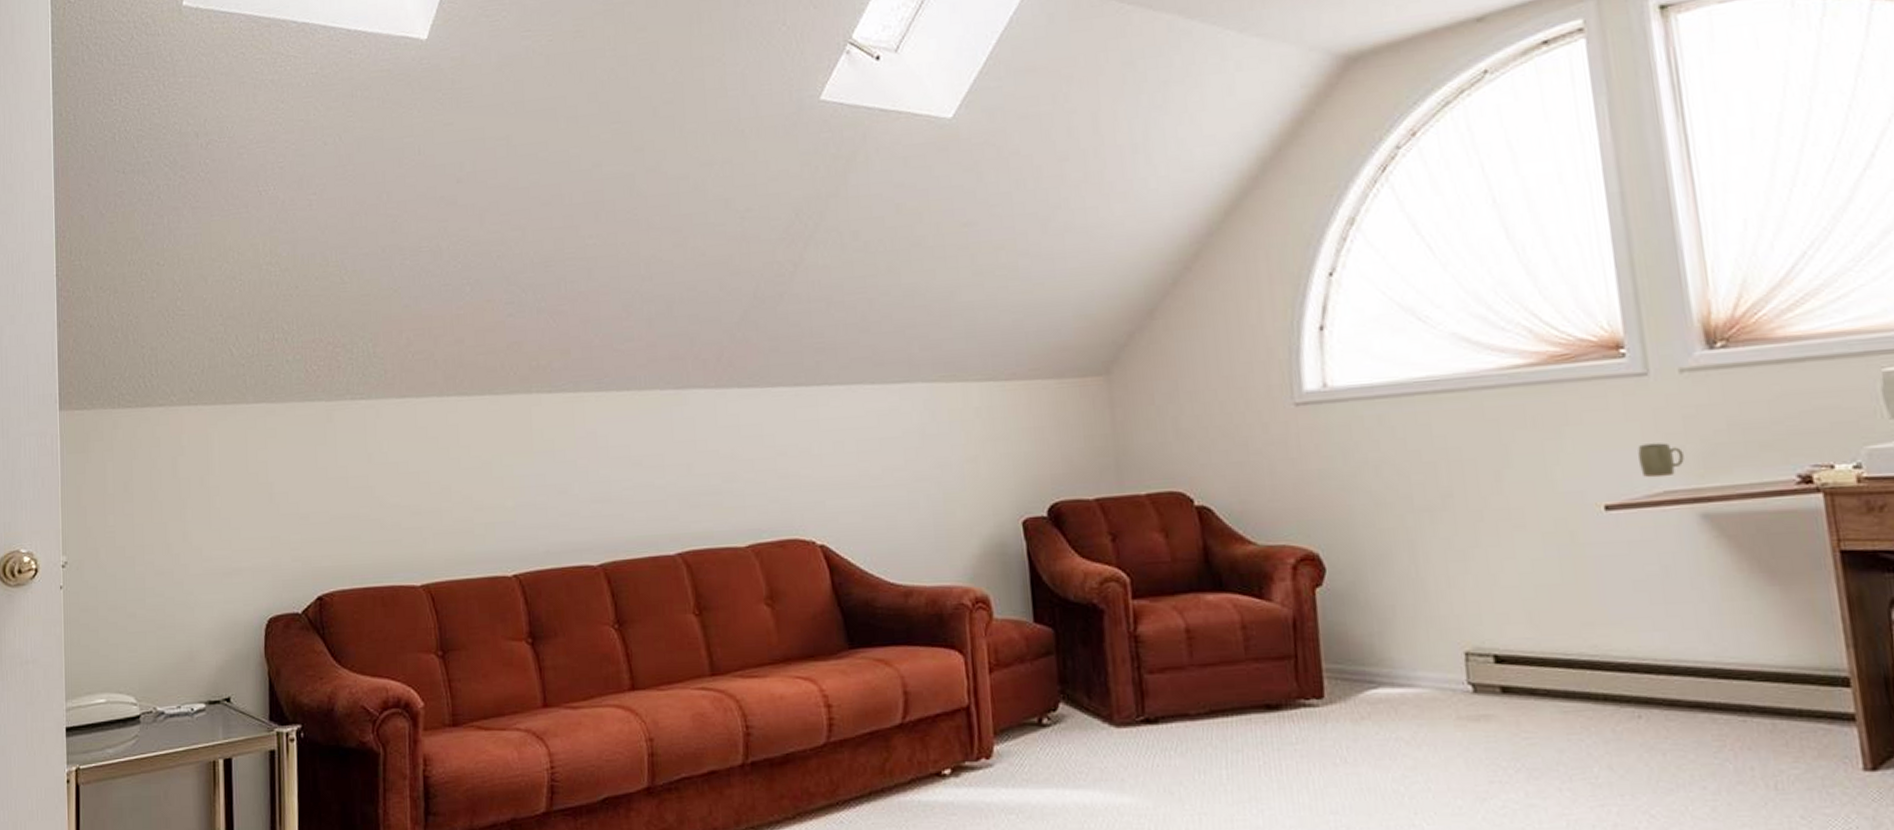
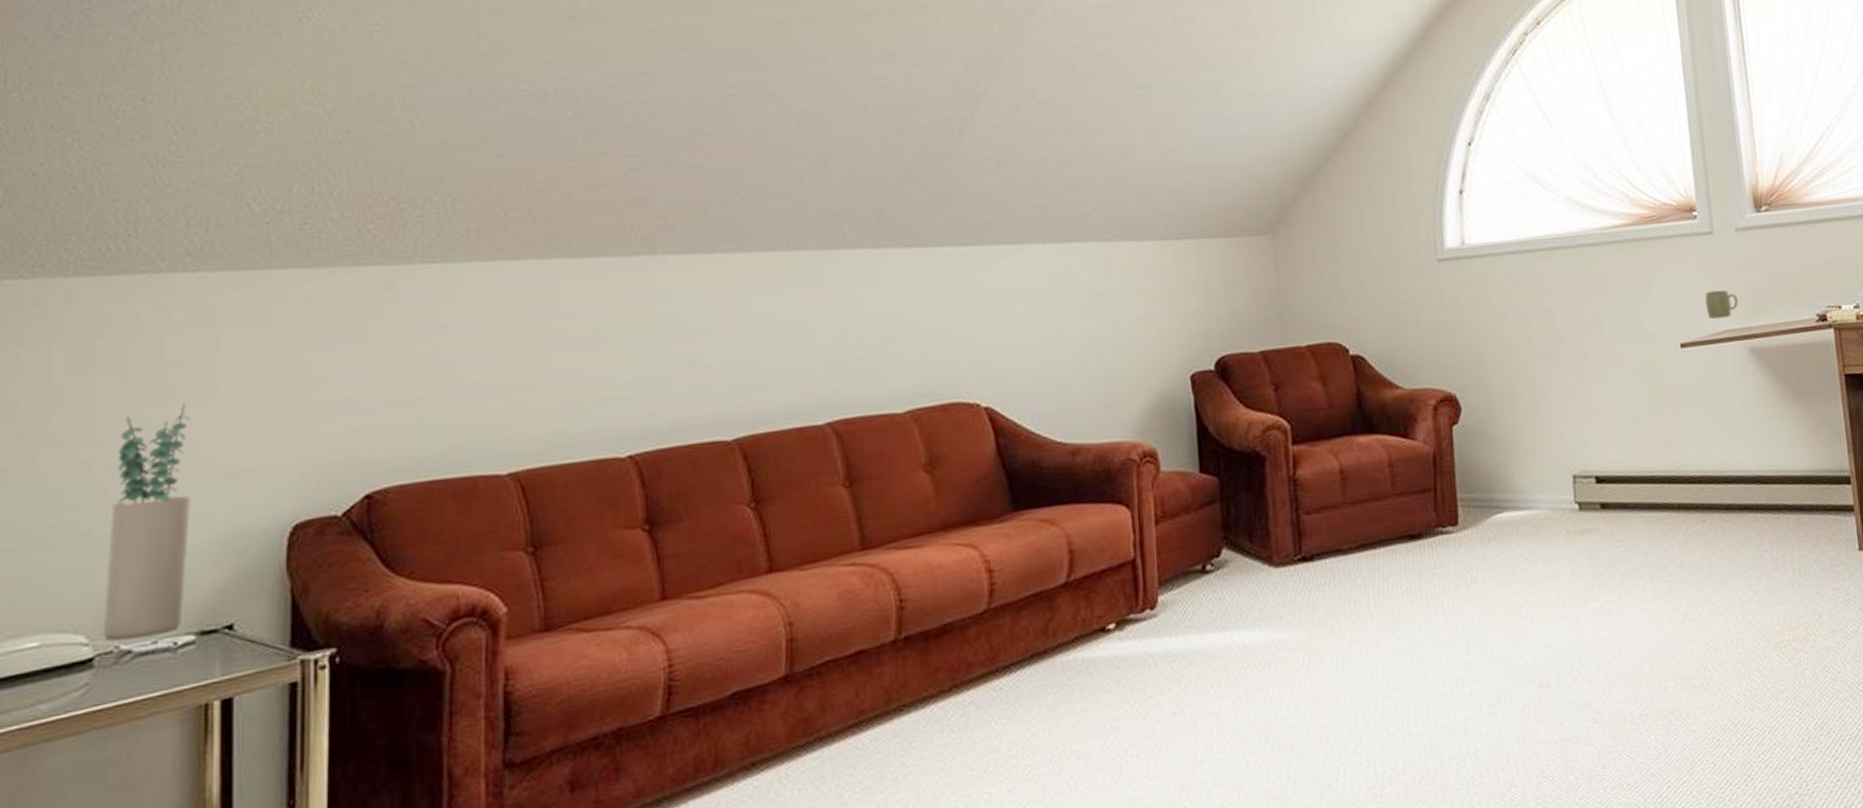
vase: none [145,513,199,704] -> present [102,403,190,642]

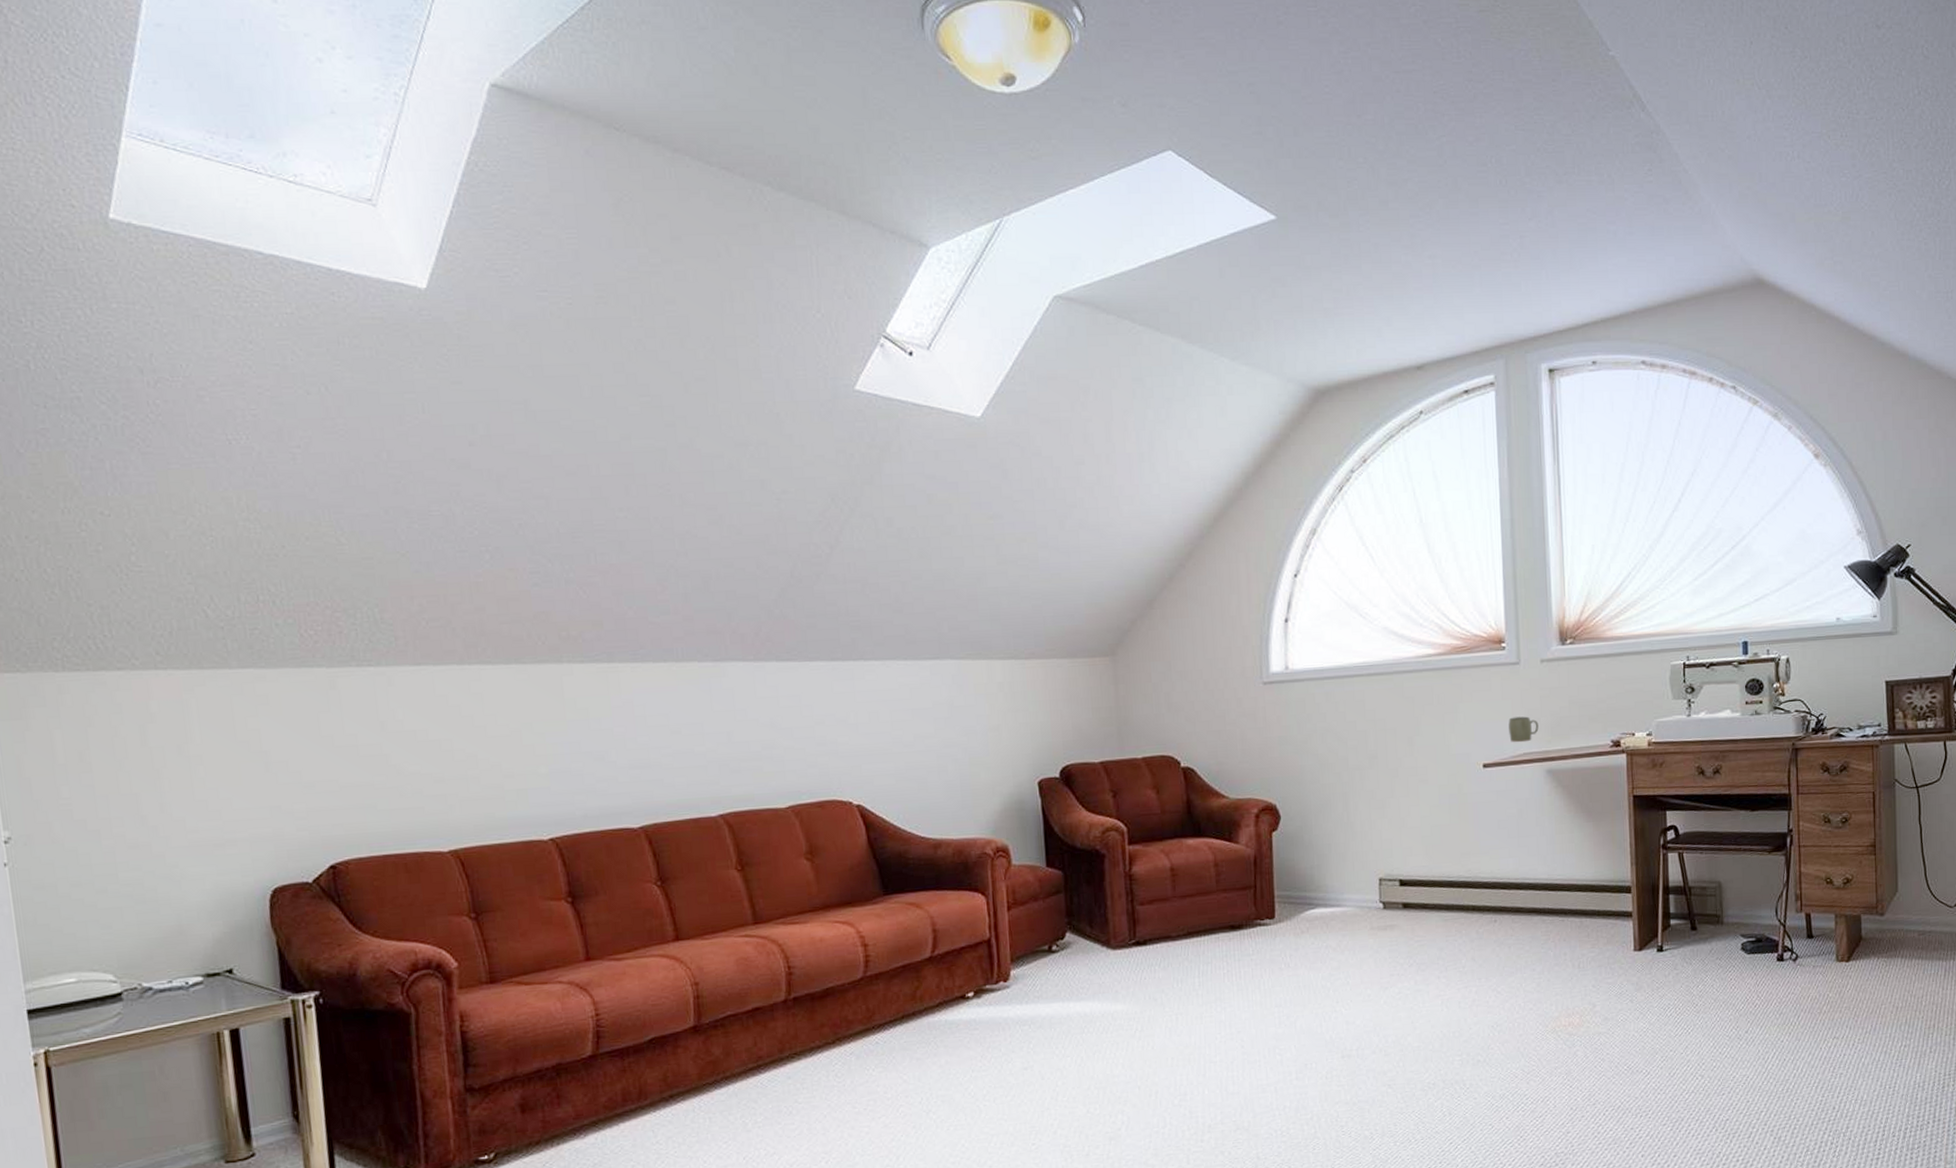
vase: present [102,403,190,642] -> none [119,783,190,981]

